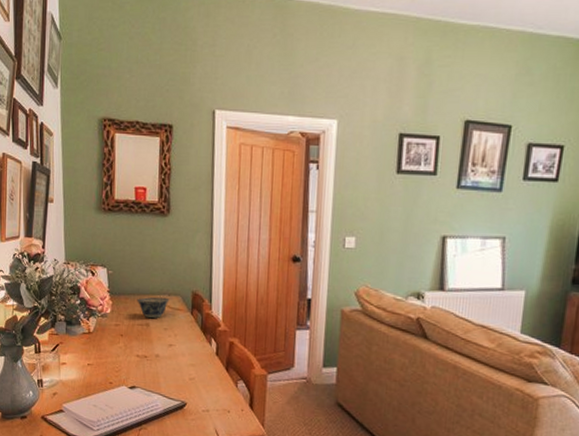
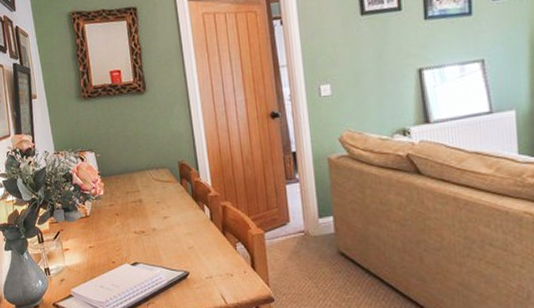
bowl: present [136,297,170,319] -> none [126,172,158,195]

